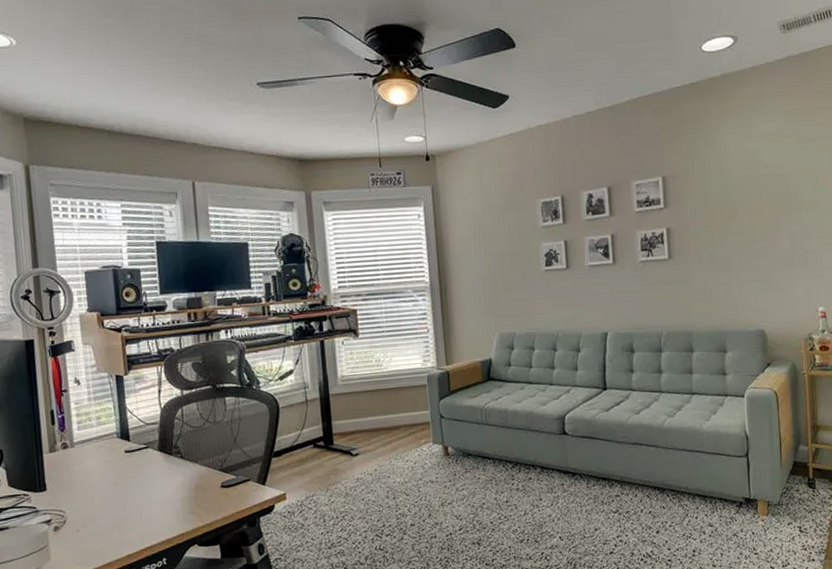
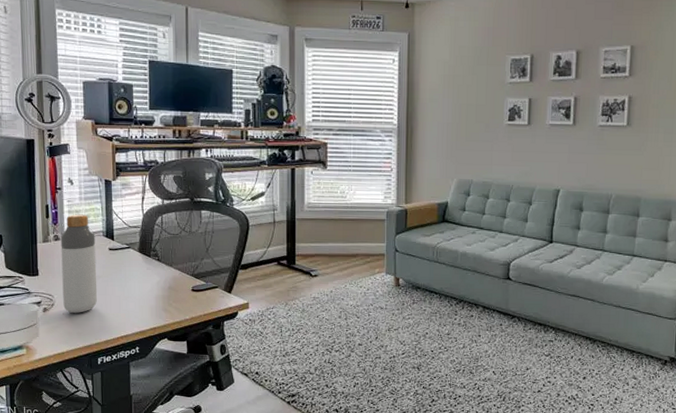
bottle: none [69,416,116,529] -> present [60,214,98,313]

